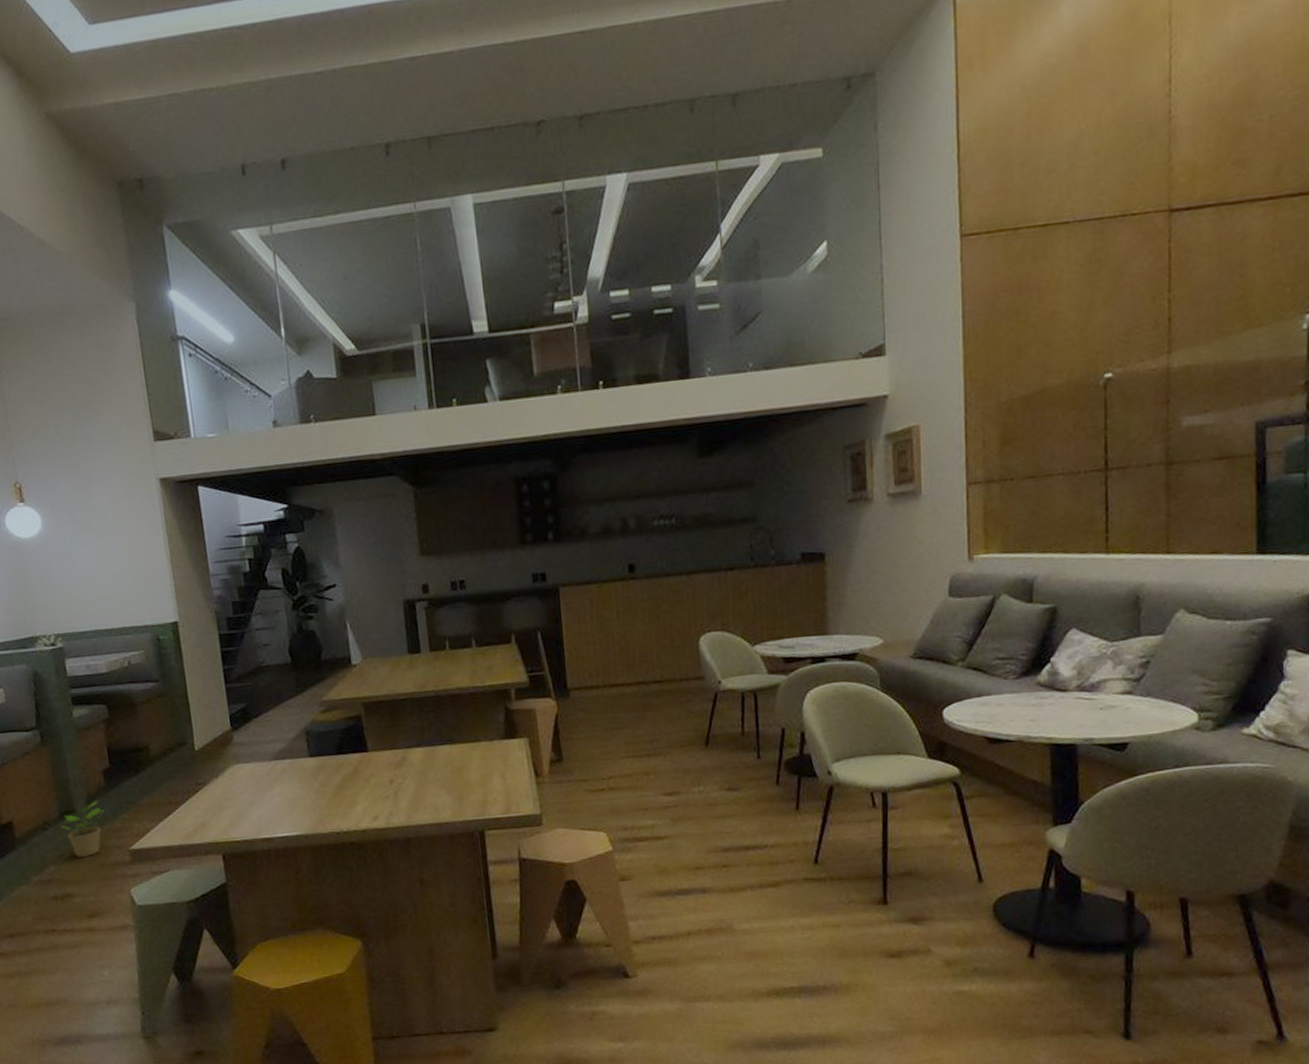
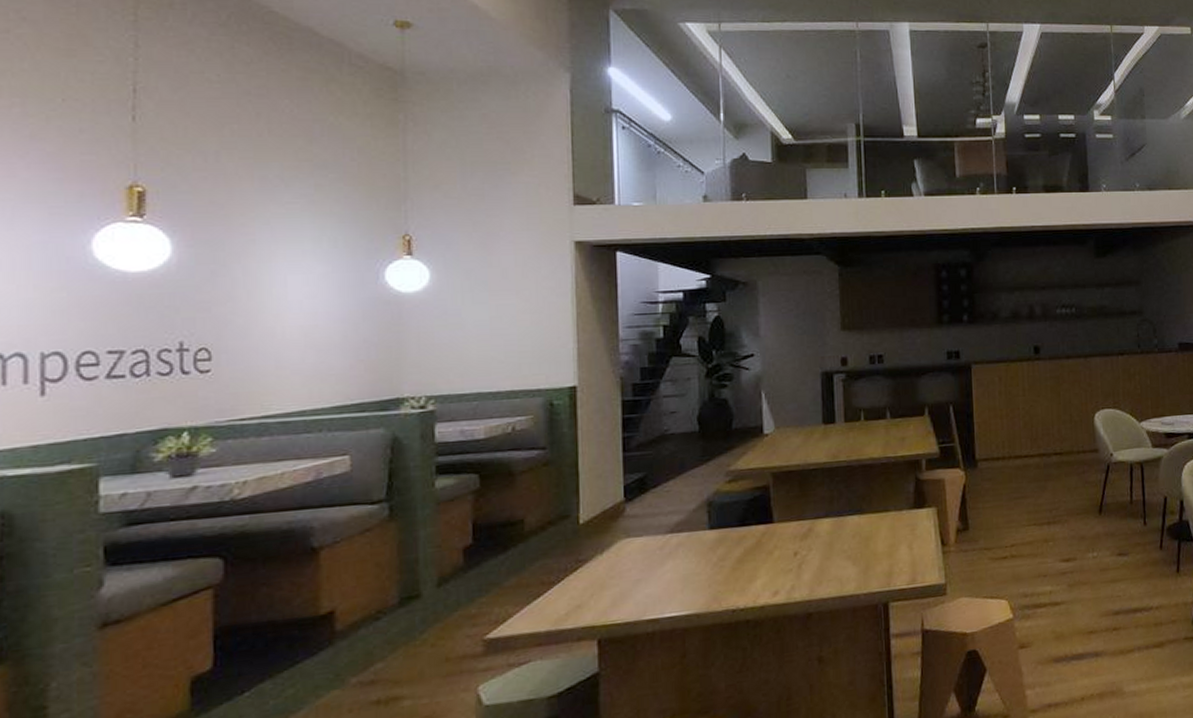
potted plant: present [61,801,105,857] -> none [399,583,459,651]

